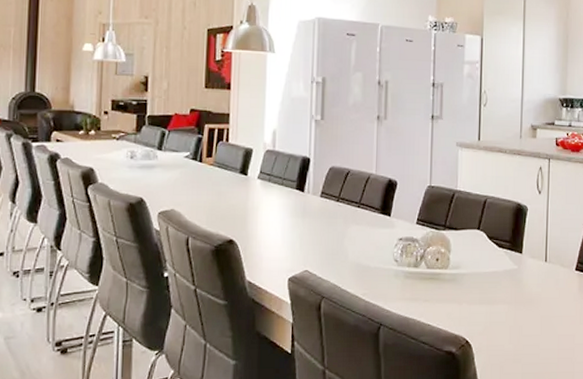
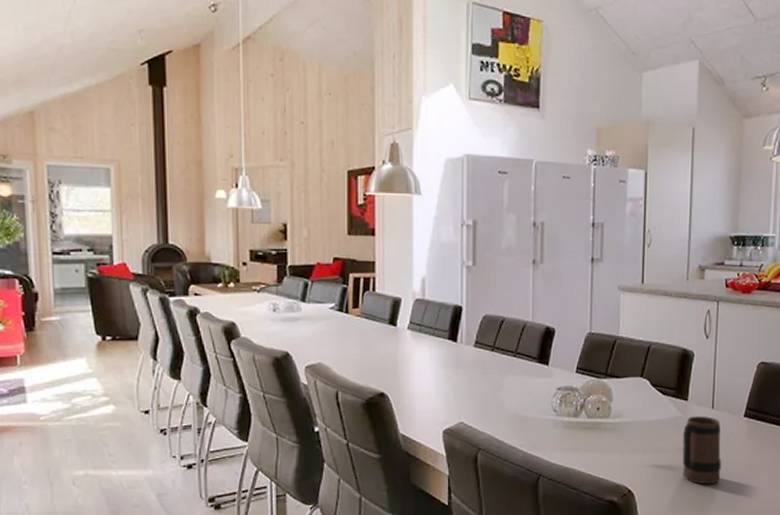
mug: none [517,268,555,337] -> present [682,415,722,485]

